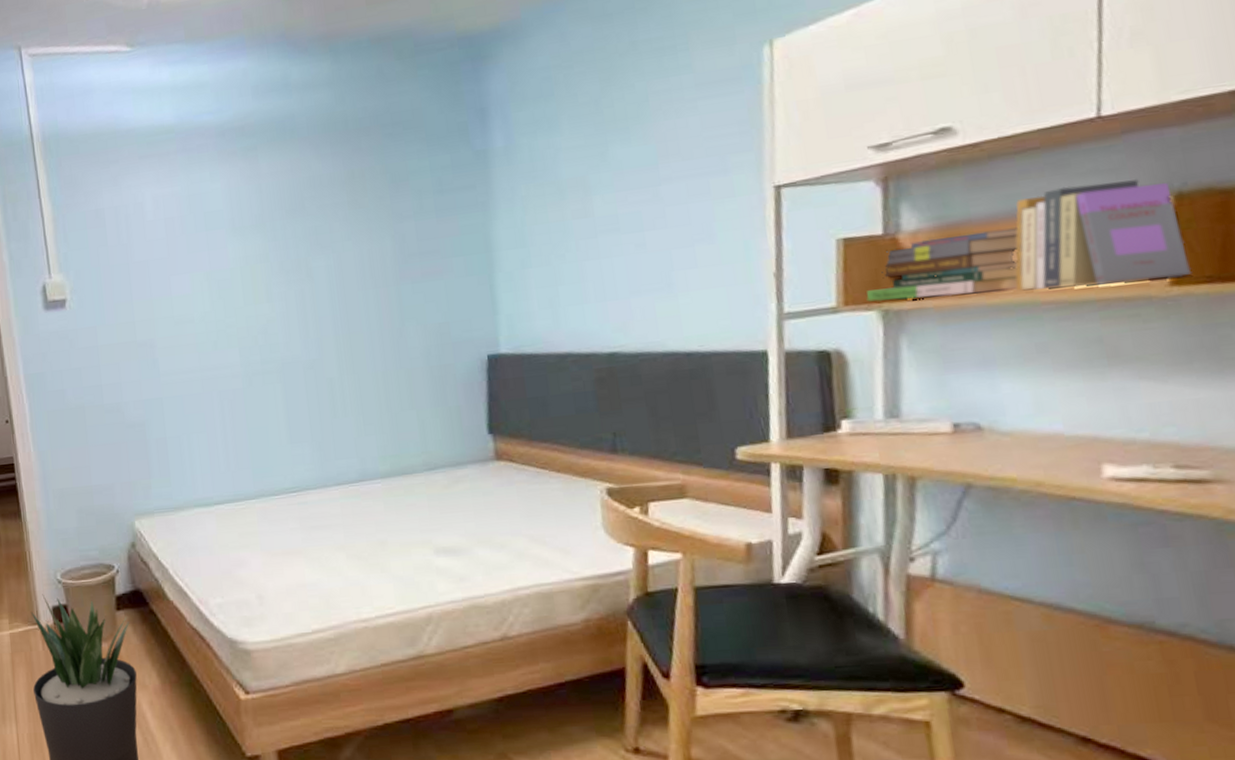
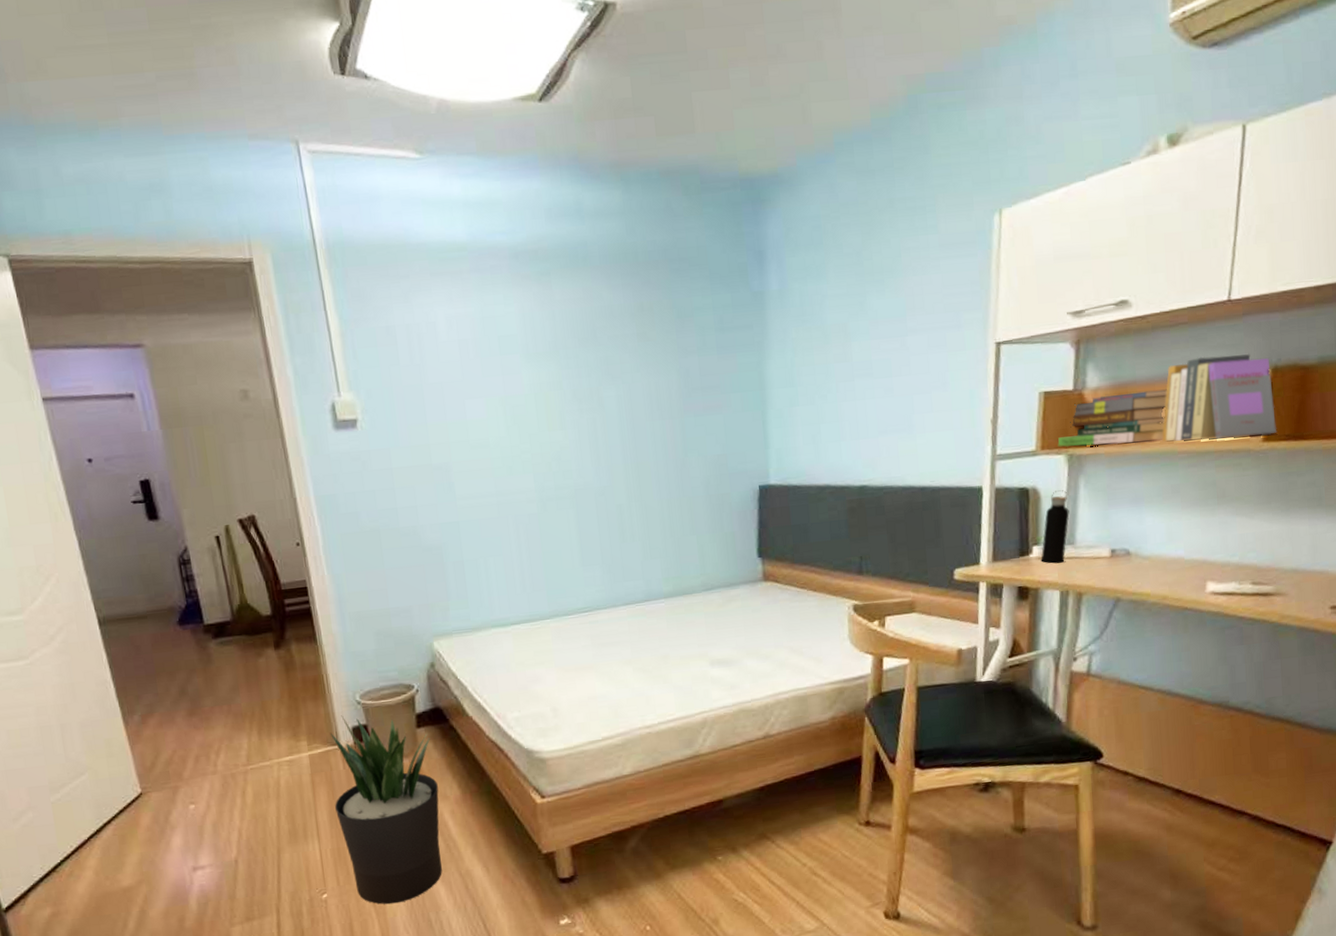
water bottle: none [853,352,890,442] -> present [1041,490,1070,565]

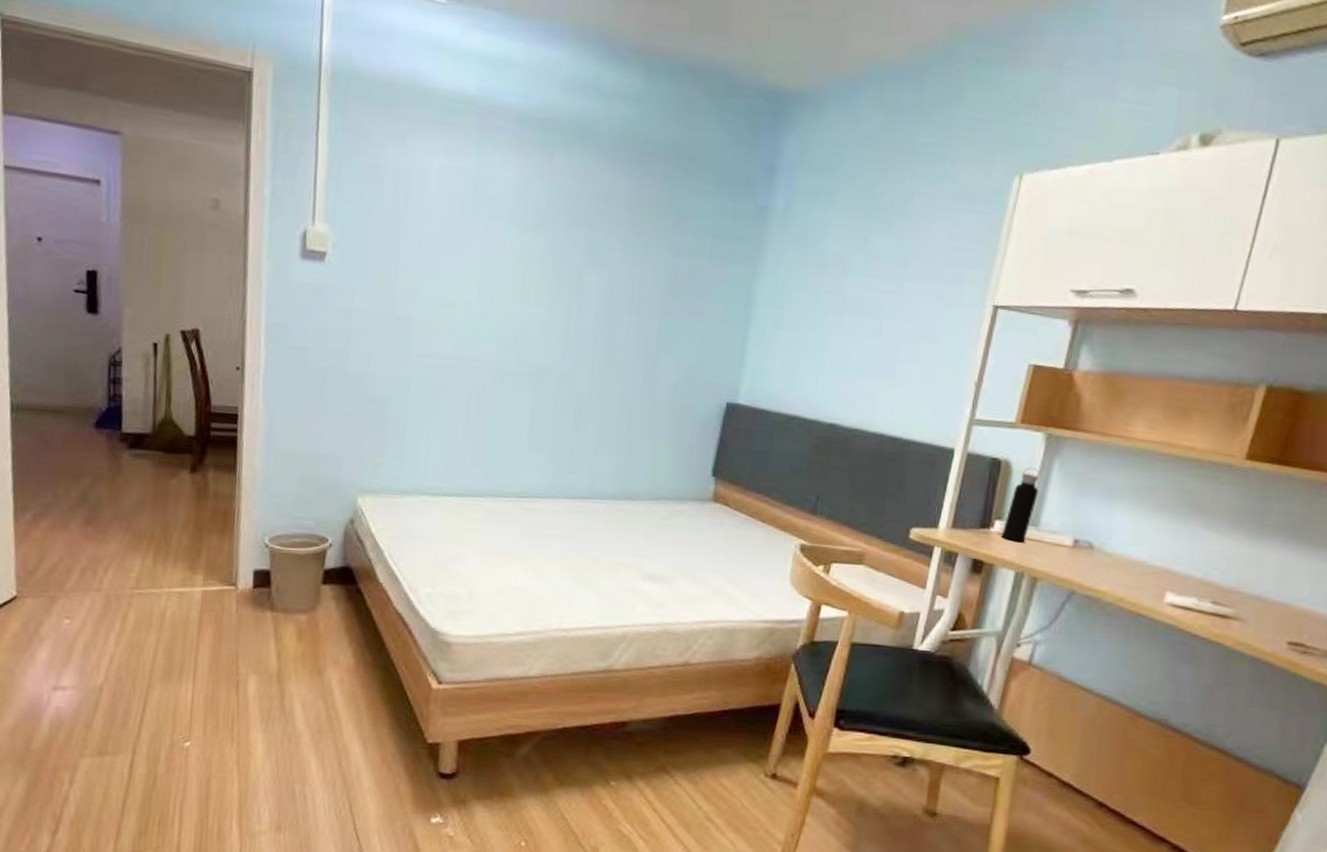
planter: present [331,715,442,905] -> none [218,555,333,767]
books: present [1057,390,1167,448] -> none [1038,381,1158,439]
books: present [1162,353,1277,442] -> none [1145,361,1265,455]

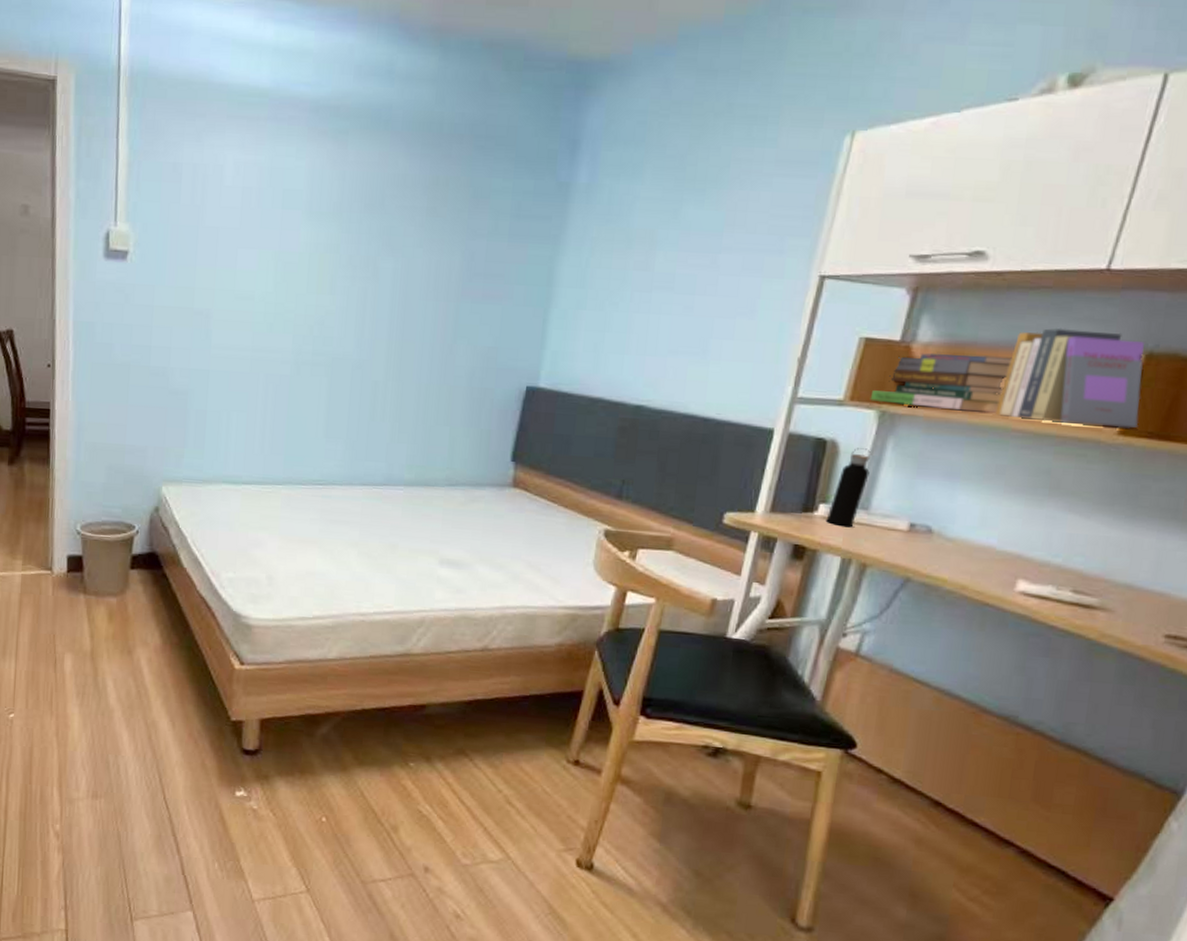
books: none [1038,381,1158,439] -> present [870,353,1012,414]
books: none [1145,361,1265,455] -> present [995,328,1144,430]

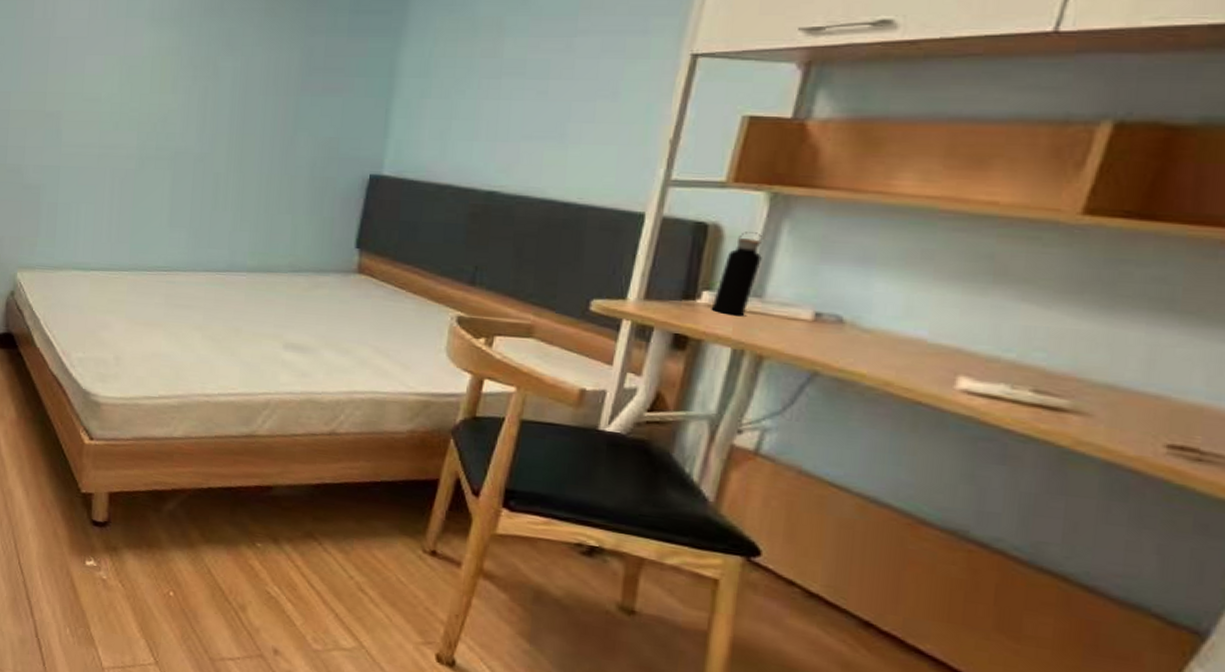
books: present [870,353,1012,414] -> none [758,129,935,194]
books: present [995,328,1144,430] -> none [917,98,1112,209]

